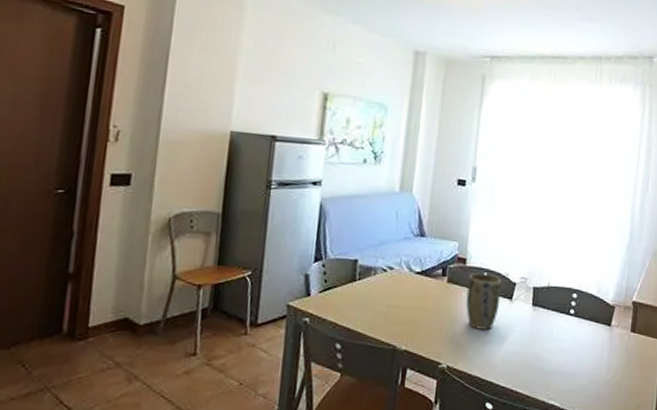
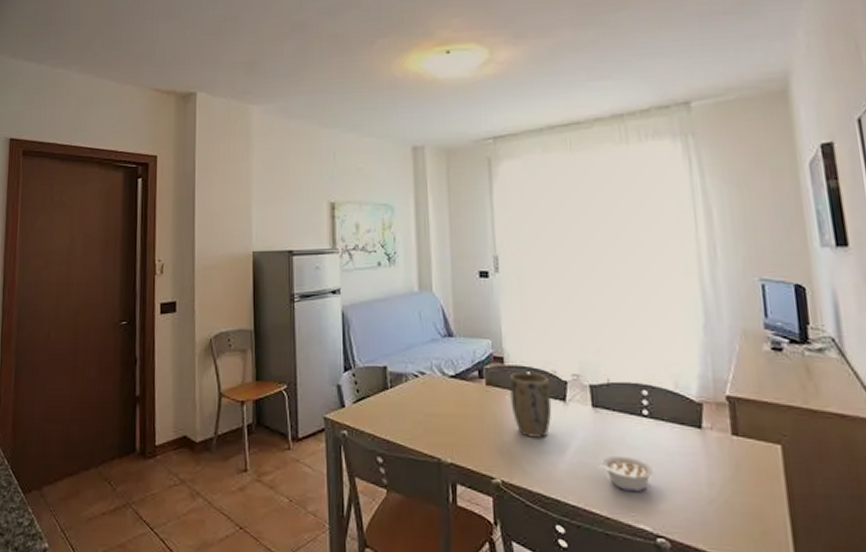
legume: none [527,346,569,376] -> present [596,455,653,493]

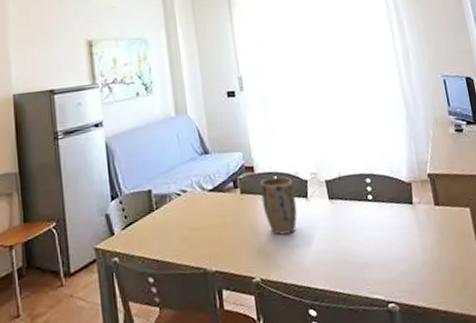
legume: present [596,455,653,493] -> none [337,237,380,269]

